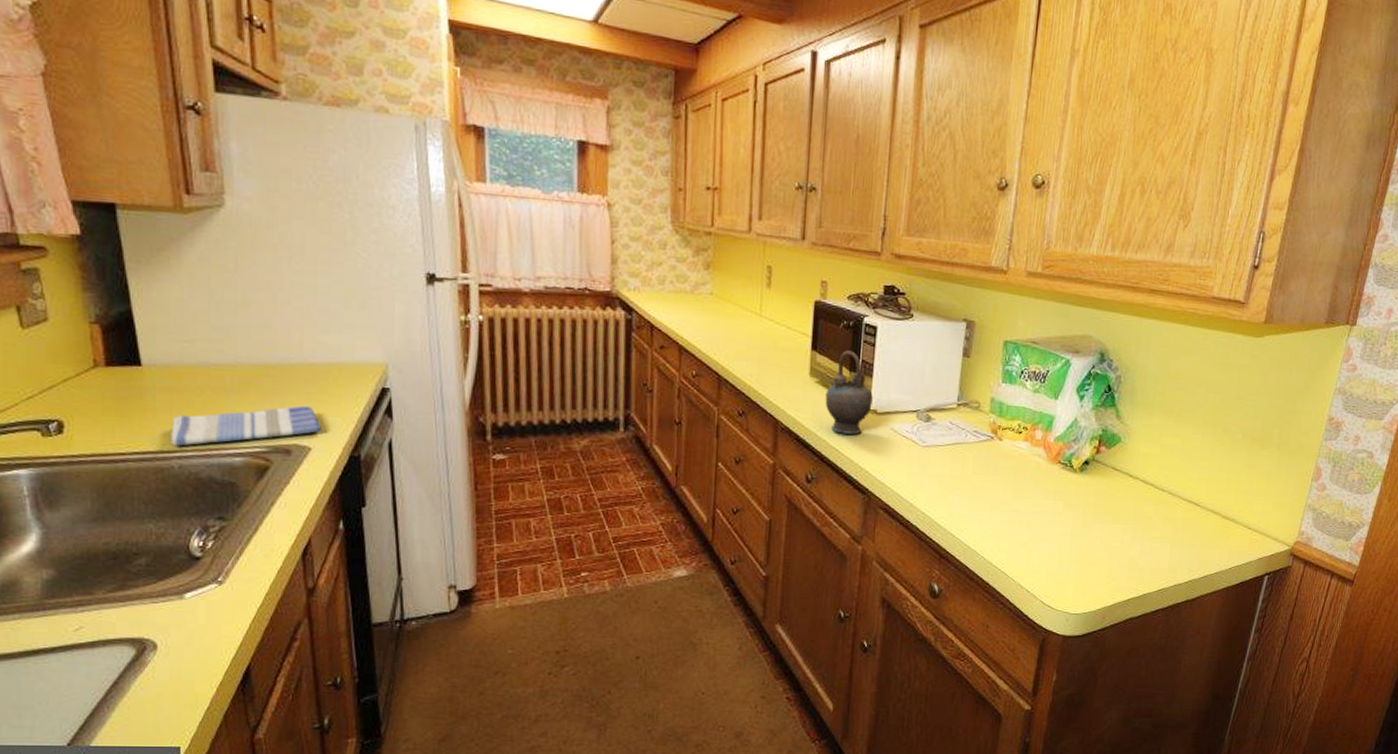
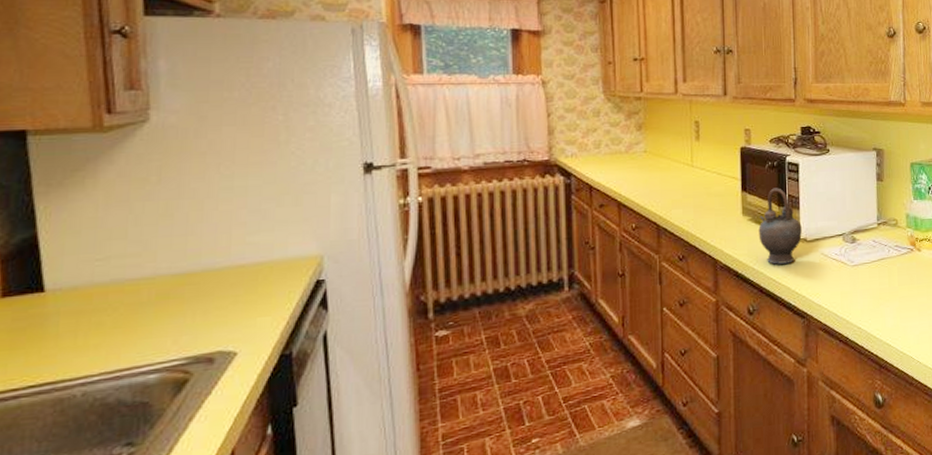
dish towel: present [171,405,322,447] -> none [74,309,249,373]

